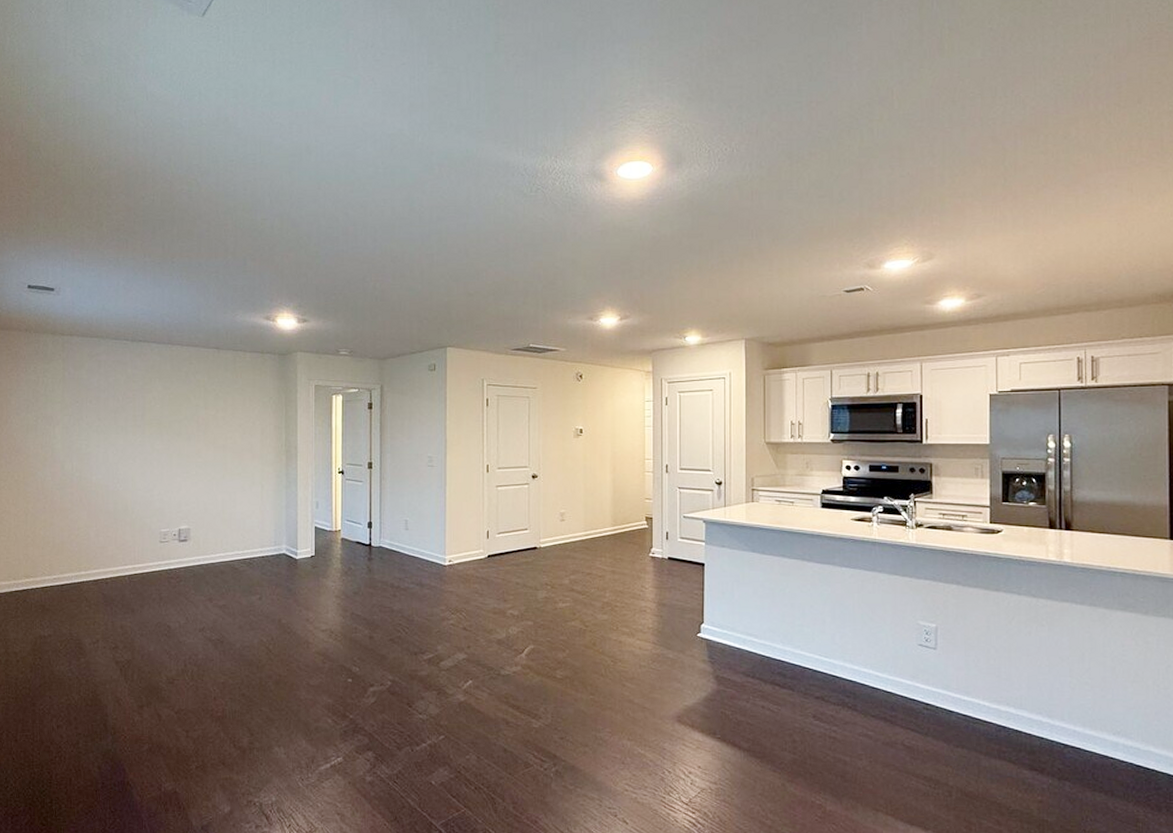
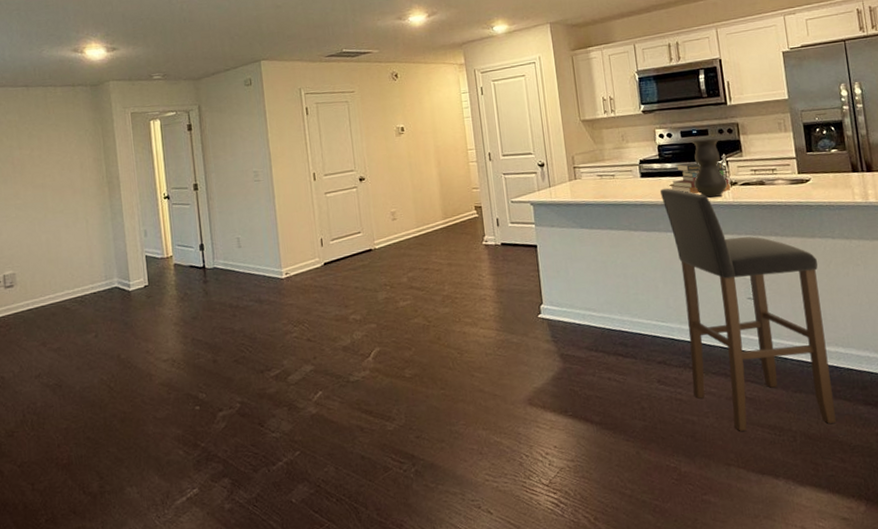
bar stool: none [840,521,999,784] -> present [660,188,836,431]
books: none [852,498,914,532] -> present [671,162,730,194]
vase: none [876,476,913,537] -> present [691,138,728,198]

